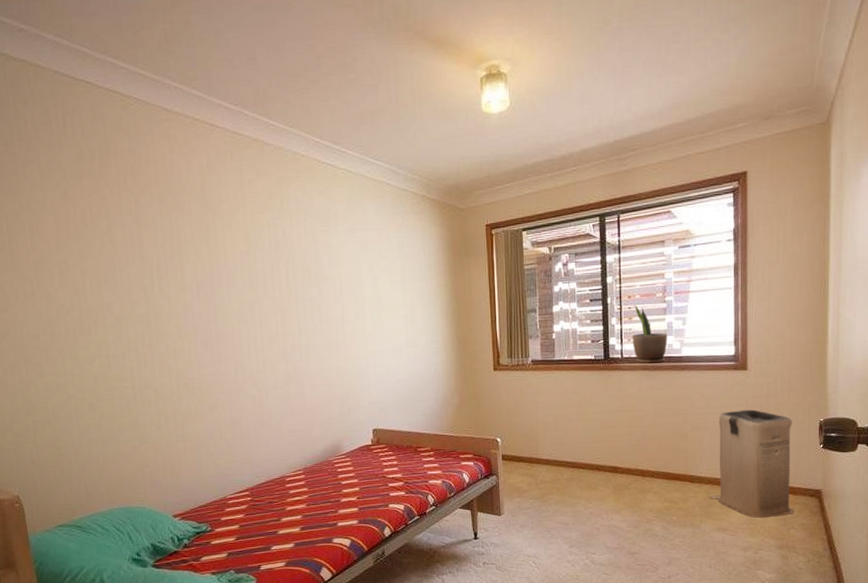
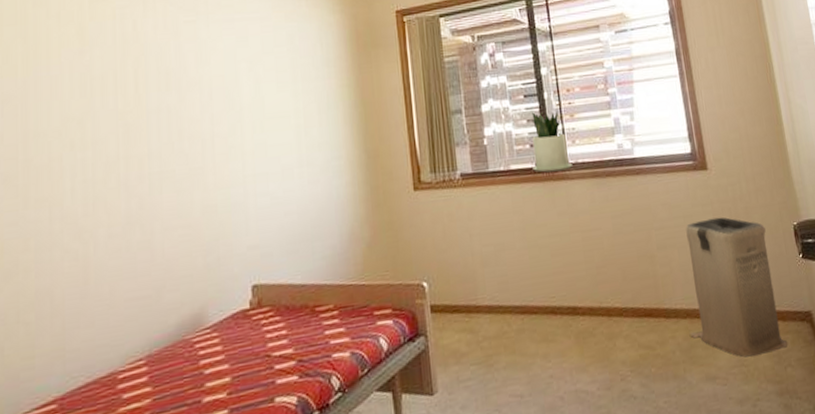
planter: none [592,313,626,364] -> present [531,110,573,173]
potted plant: present [632,305,668,365] -> none [574,99,617,171]

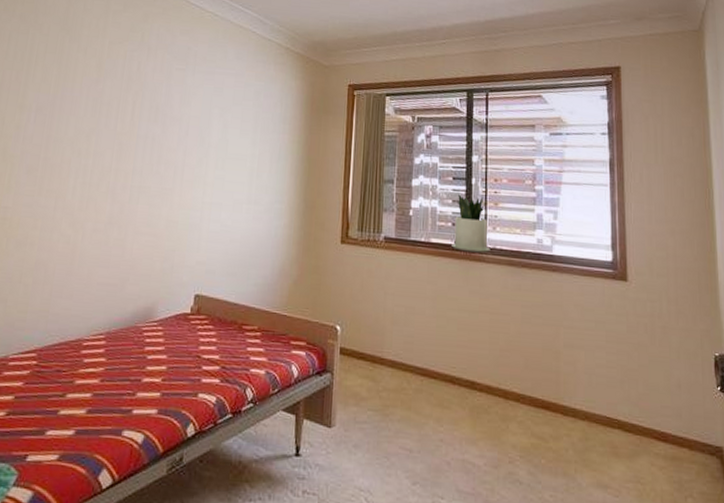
laundry basket: present [685,217,787,357] -> none [586,329,691,477]

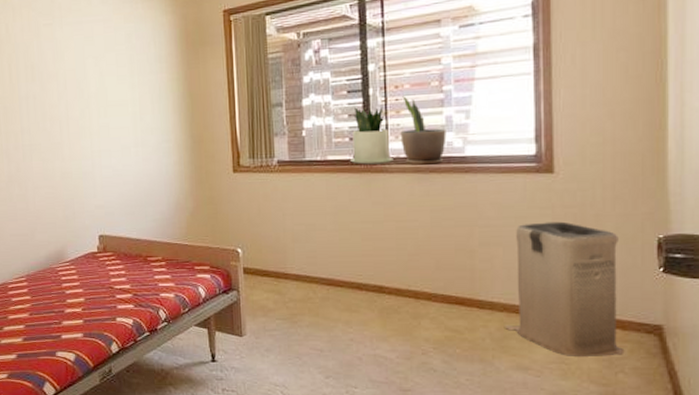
potted plant: none [497,190,537,261] -> present [400,96,447,166]
laundry basket: none [586,329,691,477] -> present [505,221,623,356]

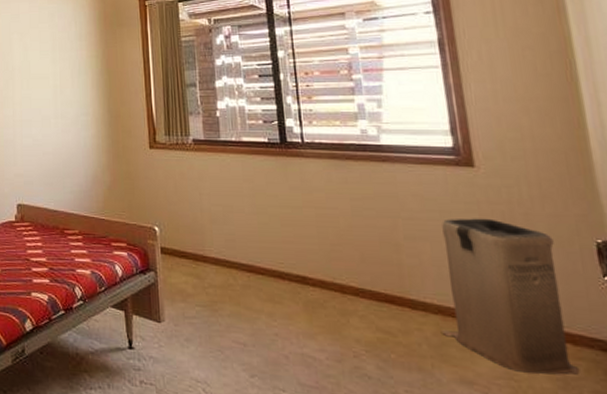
planter: present [350,106,394,165] -> none [265,91,309,148]
potted plant: present [400,96,447,166] -> none [313,82,361,153]

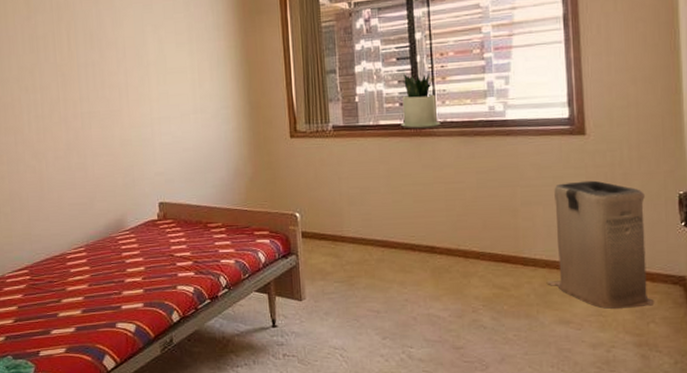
planter: none [265,91,309,148] -> present [401,72,441,129]

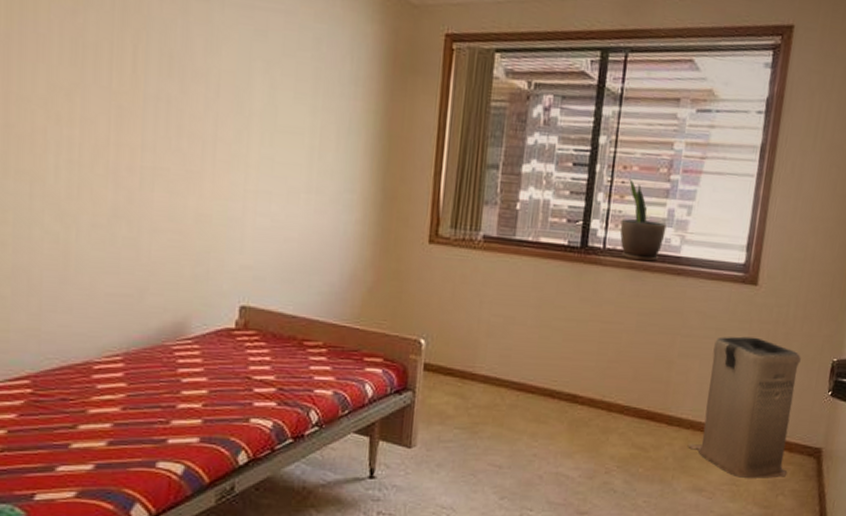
planter: present [401,72,441,129] -> none [564,184,612,255]
potted plant: none [446,63,489,130] -> present [619,179,667,263]

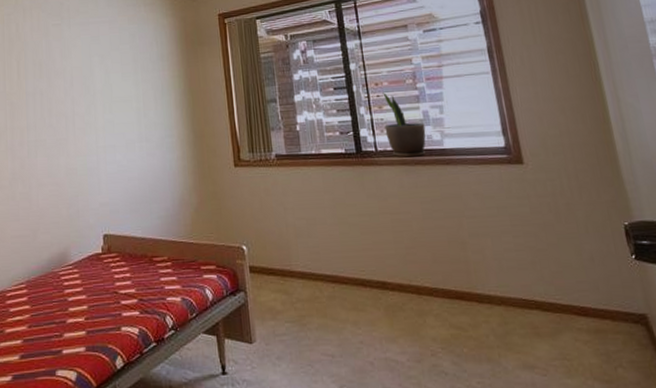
laundry basket: present [688,336,801,478] -> none [499,211,618,351]

